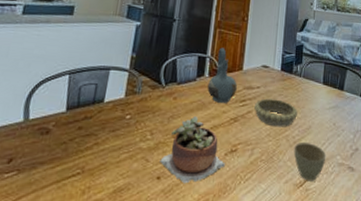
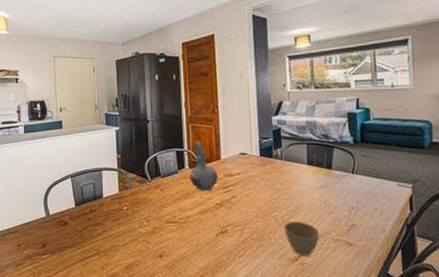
succulent plant: present [160,117,225,184] -> none [159,204,218,261]
decorative bowl: present [254,98,298,127] -> none [238,183,283,209]

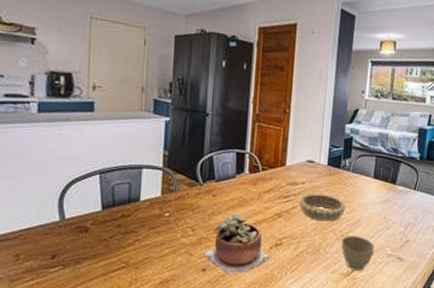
succulent plant: none [159,204,218,261] -> present [204,213,270,275]
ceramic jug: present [190,141,218,191] -> none [248,143,280,199]
decorative bowl: none [238,183,283,209] -> present [299,194,346,222]

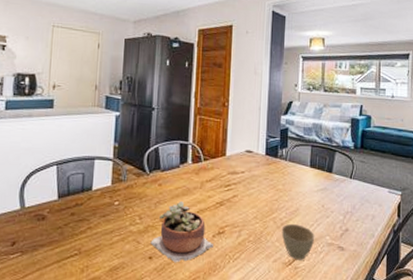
decorative bowl: present [299,194,346,222] -> none [240,183,284,210]

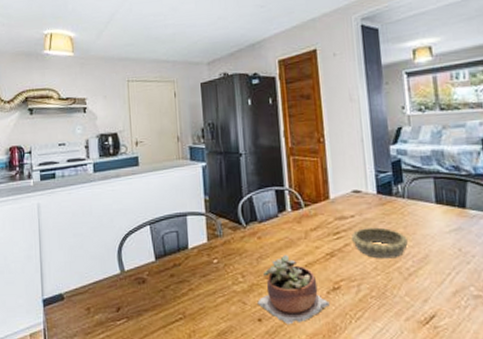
decorative bowl: none [240,183,284,210] -> present [352,227,408,259]
cup: present [281,224,315,260] -> none [410,274,456,318]

